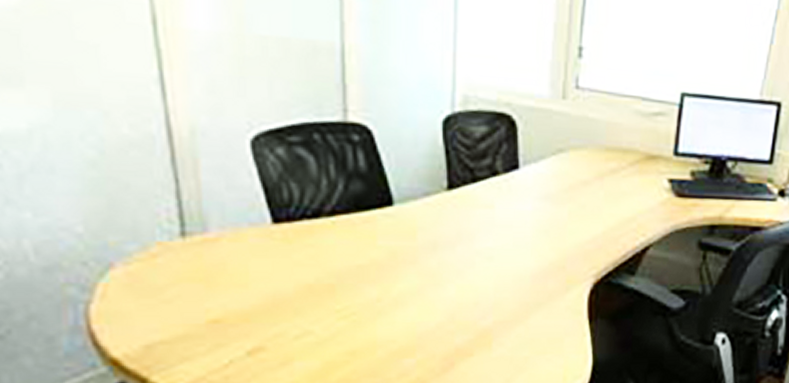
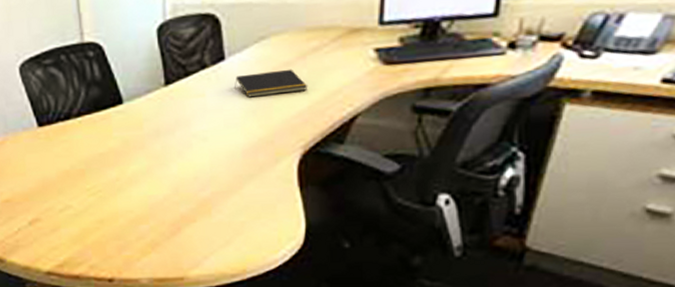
notepad: none [528,188,604,216] -> present [234,69,308,98]

